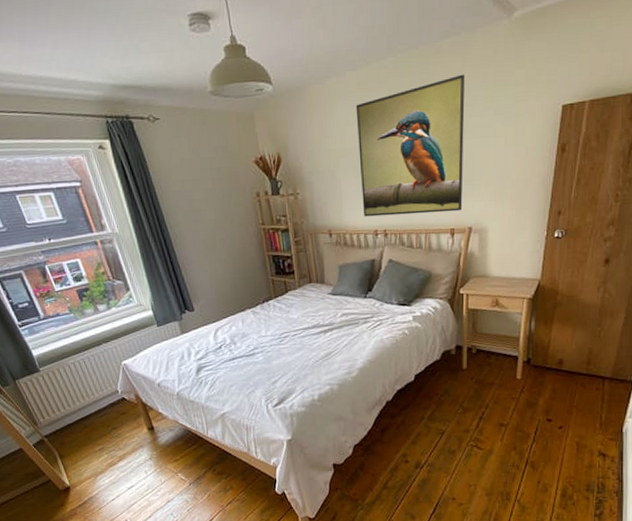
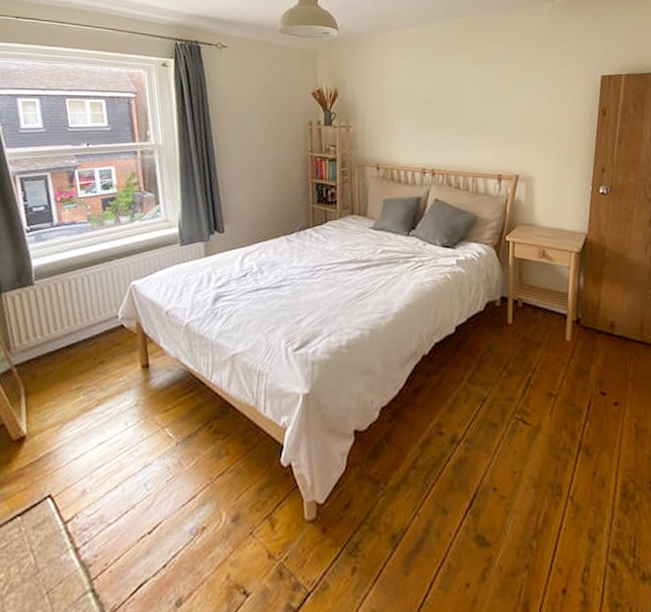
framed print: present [355,74,466,217] -> none [412,41,514,159]

